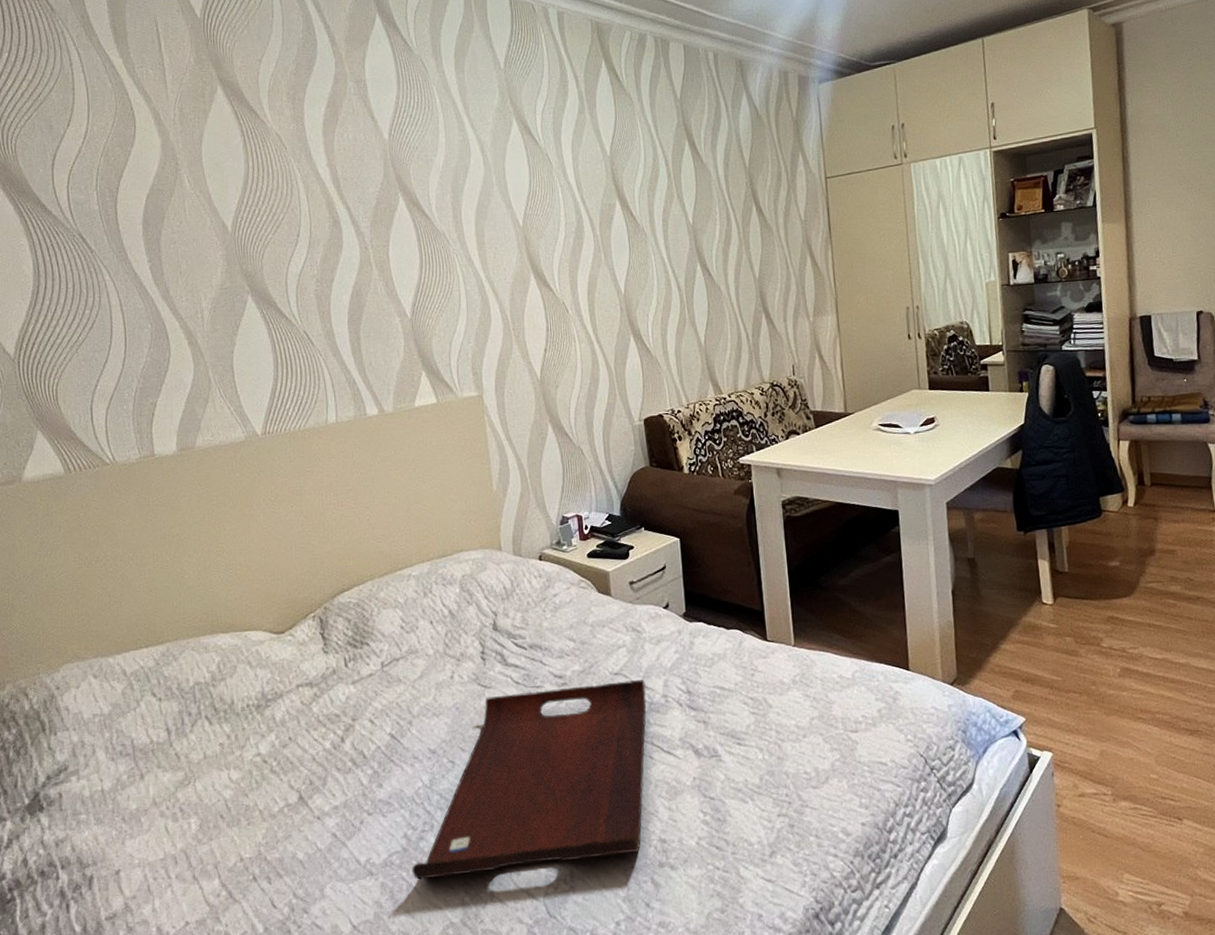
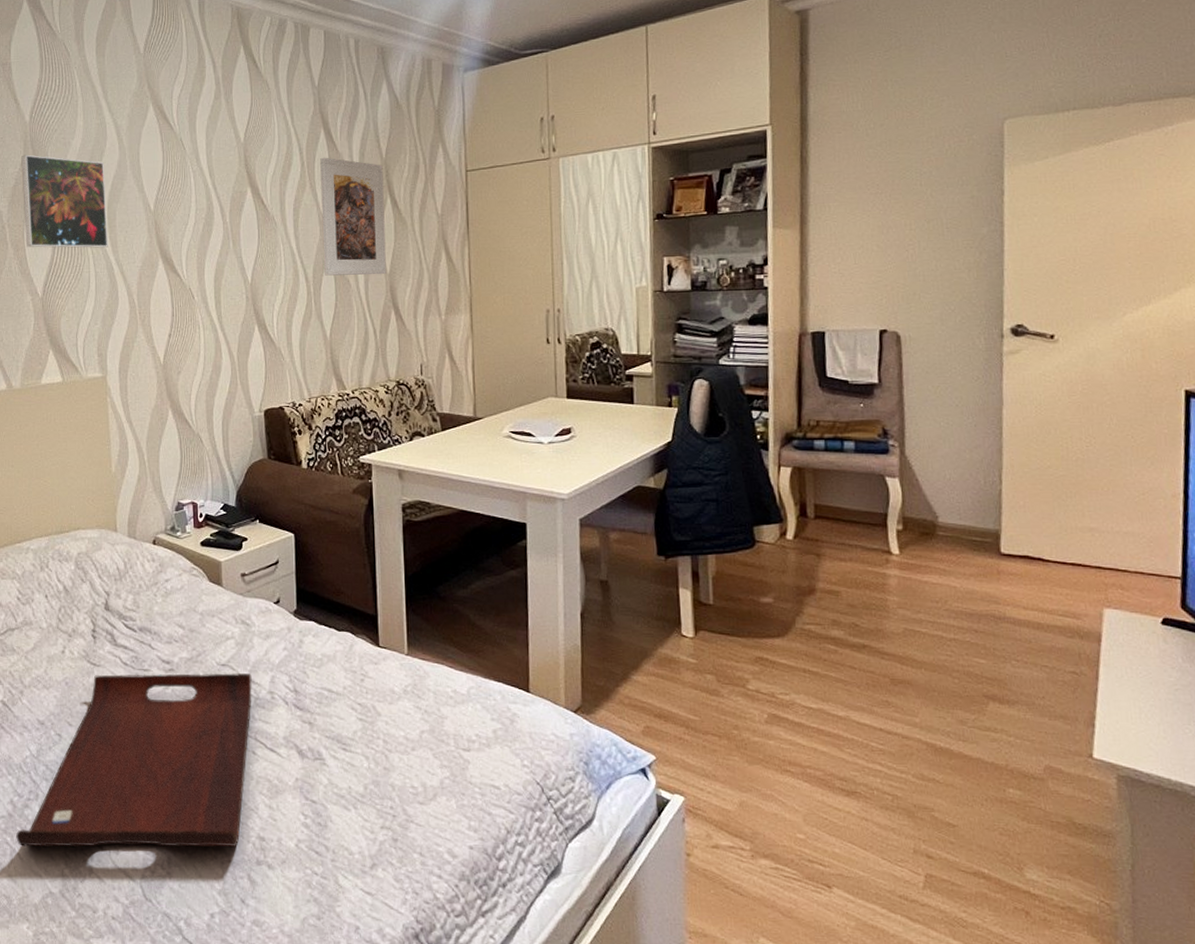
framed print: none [382,173,478,268] -> present [21,154,108,248]
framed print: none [686,168,756,284] -> present [320,157,386,276]

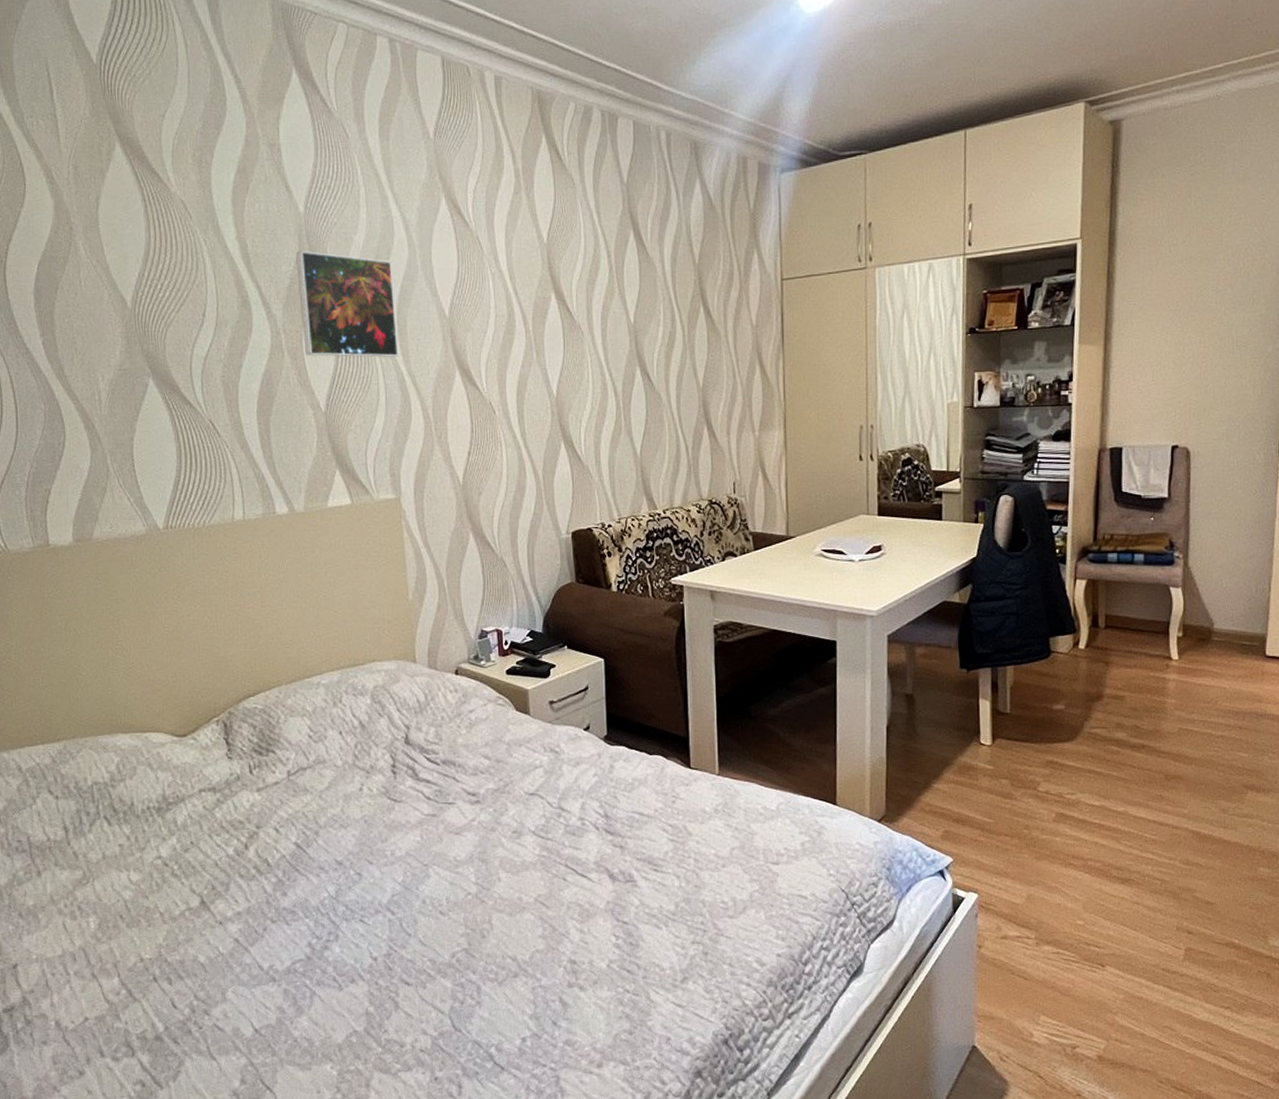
serving tray: present [16,673,252,847] -> none [316,801,562,988]
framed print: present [320,157,386,276] -> none [629,261,699,390]

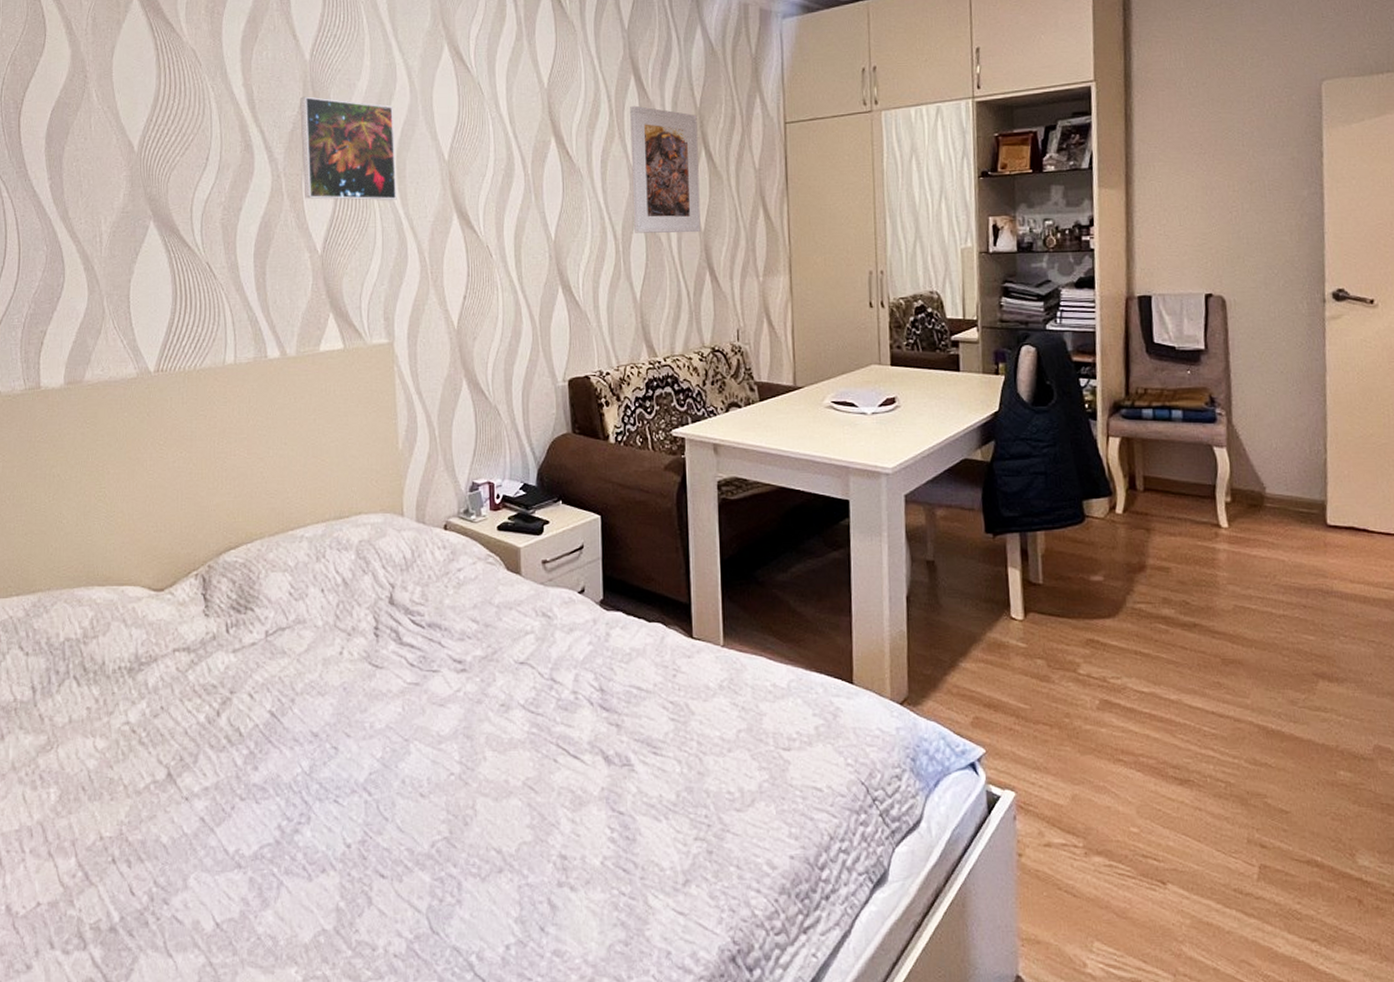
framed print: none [629,261,699,390] -> present [630,105,701,233]

